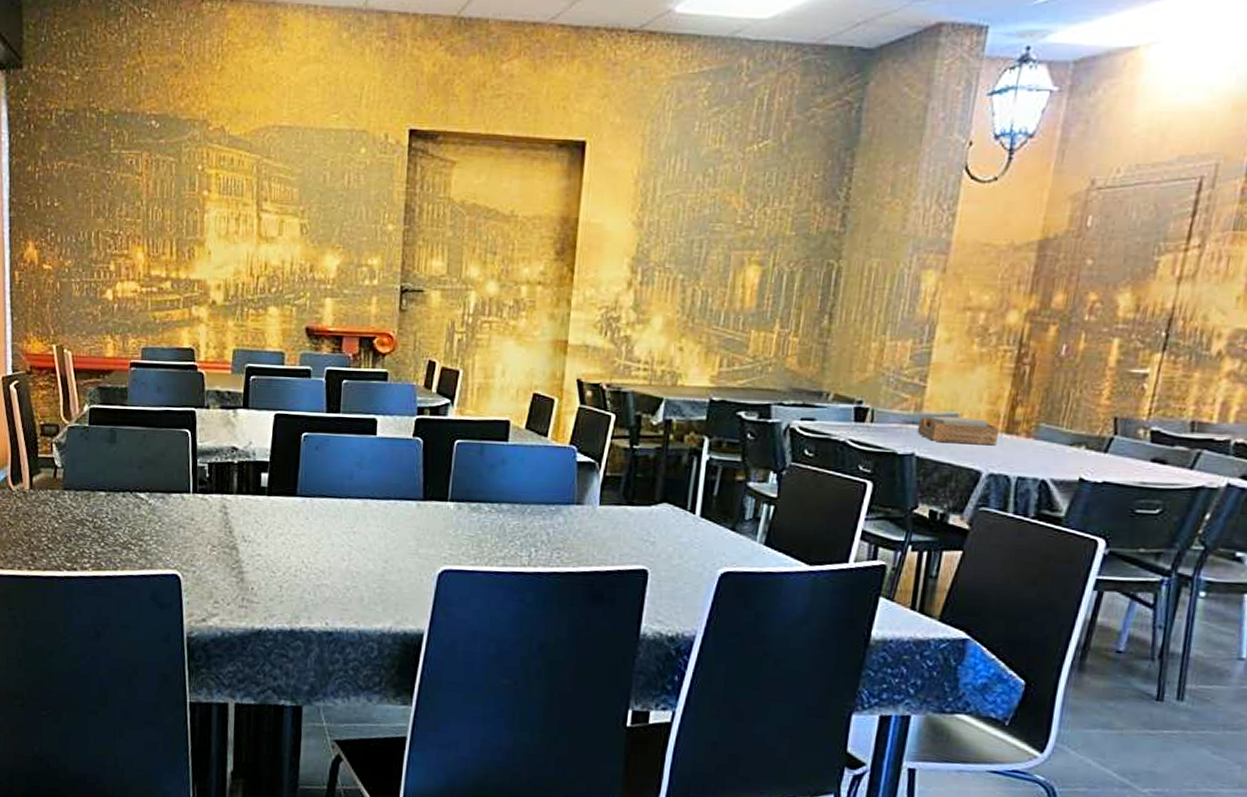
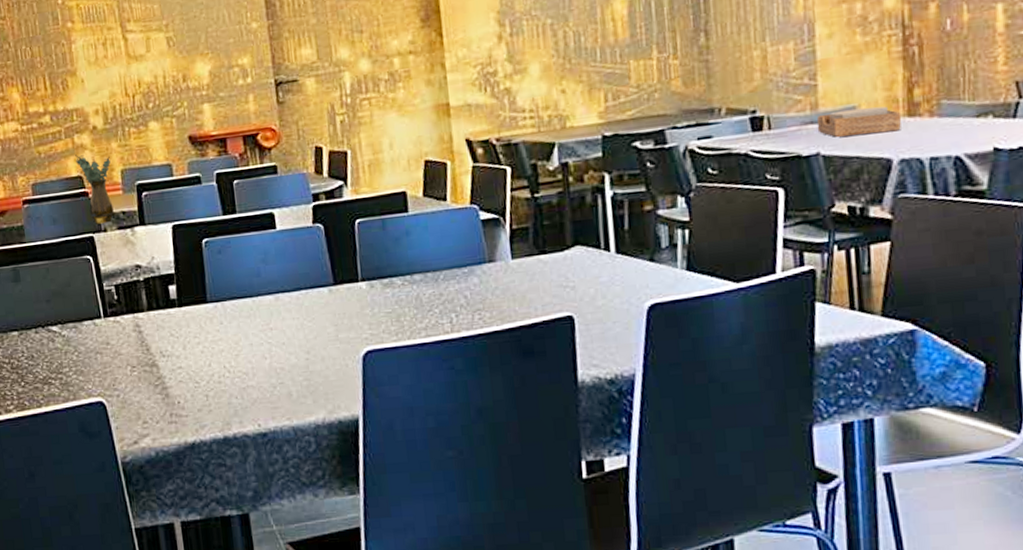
vase: none [190,326,224,400] -> present [75,155,114,224]

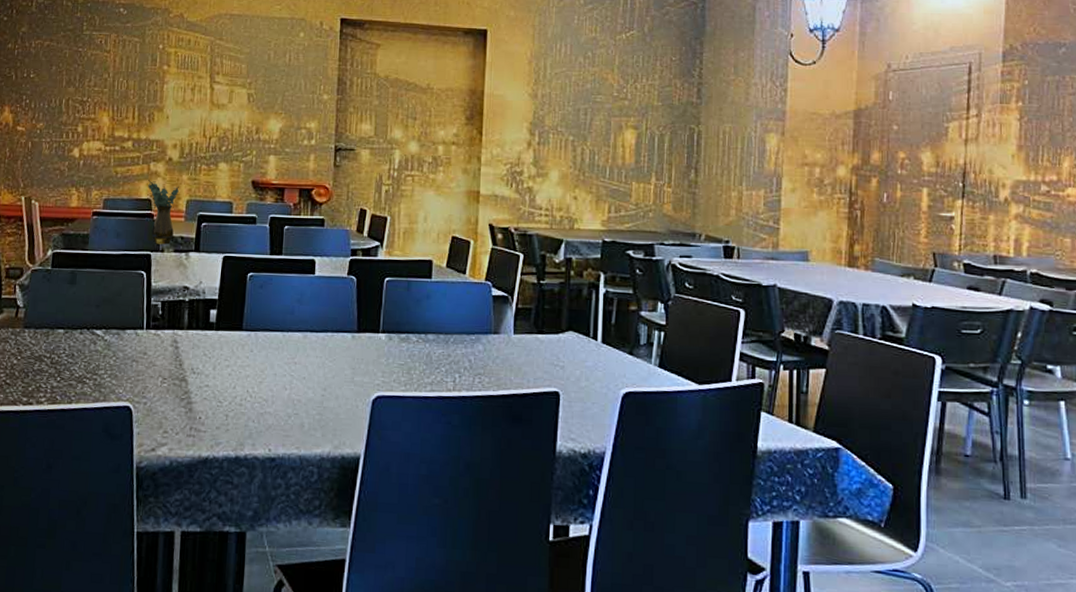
napkin holder: present [816,106,902,138] -> none [776,252,843,277]

